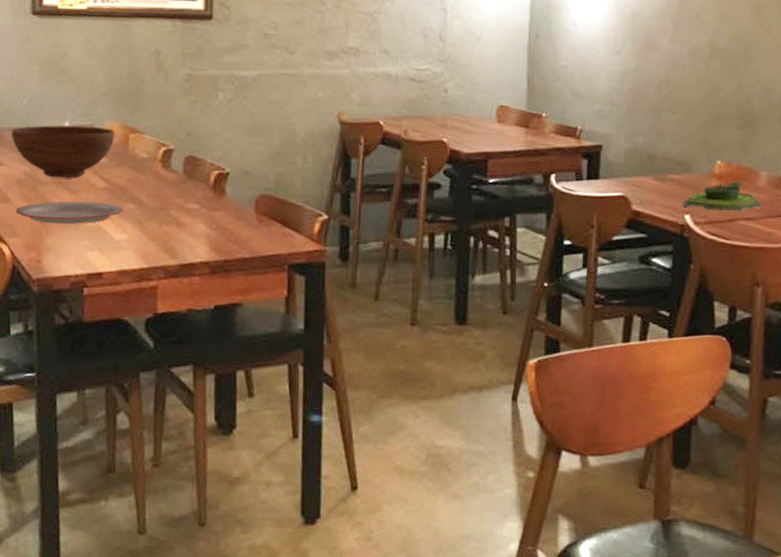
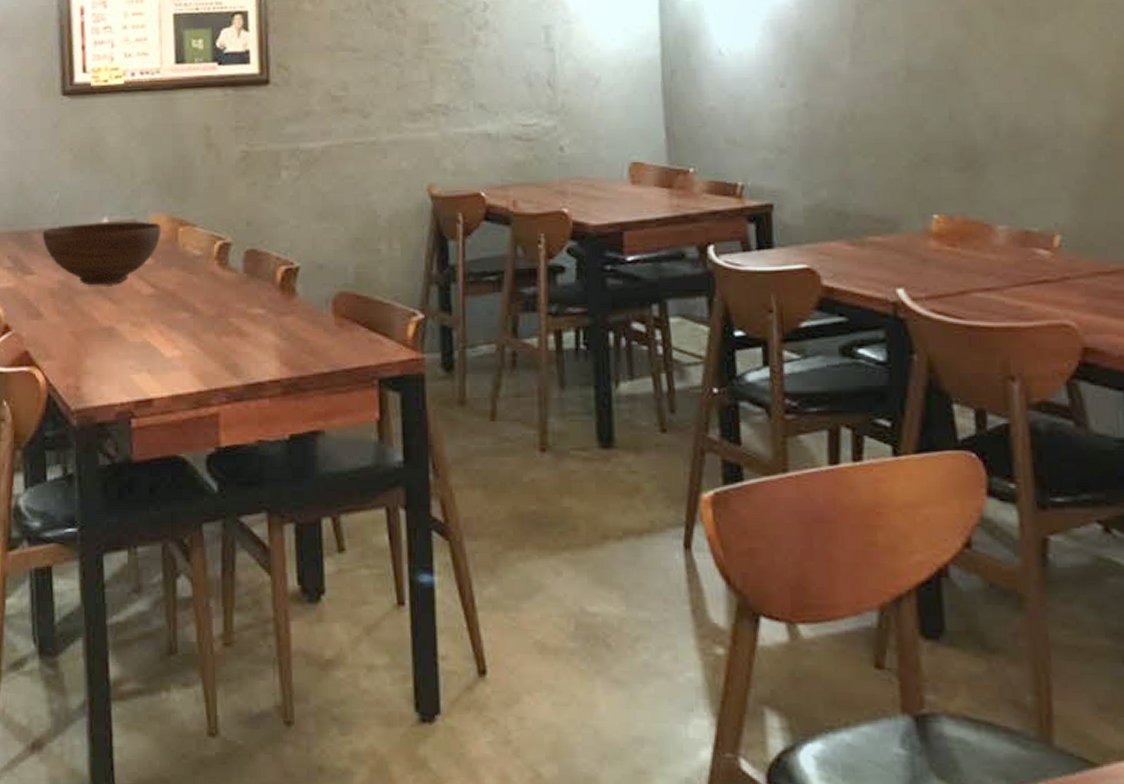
plate: present [15,201,124,225] -> none [49,312,176,342]
plant pot: present [682,180,762,212] -> none [890,240,1004,282]

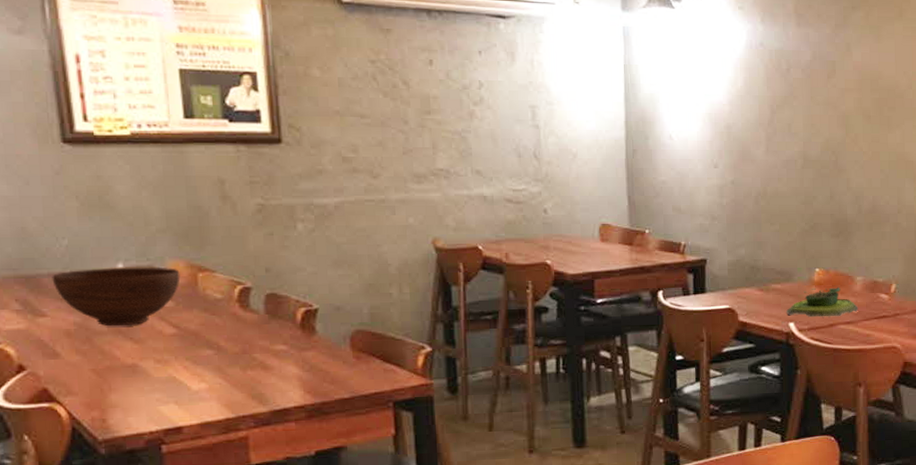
plant pot: none [890,240,1004,282] -> present [785,287,859,318]

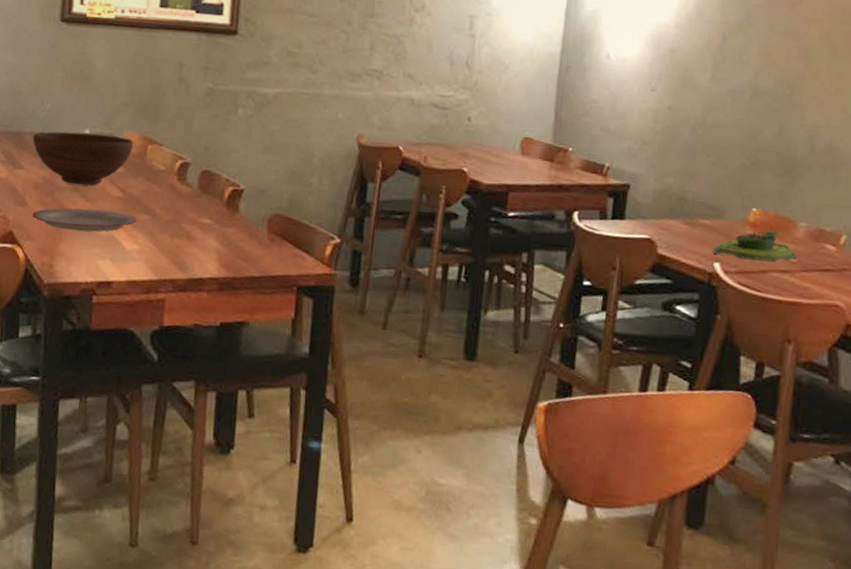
plate: none [68,350,200,378] -> present [32,208,138,232]

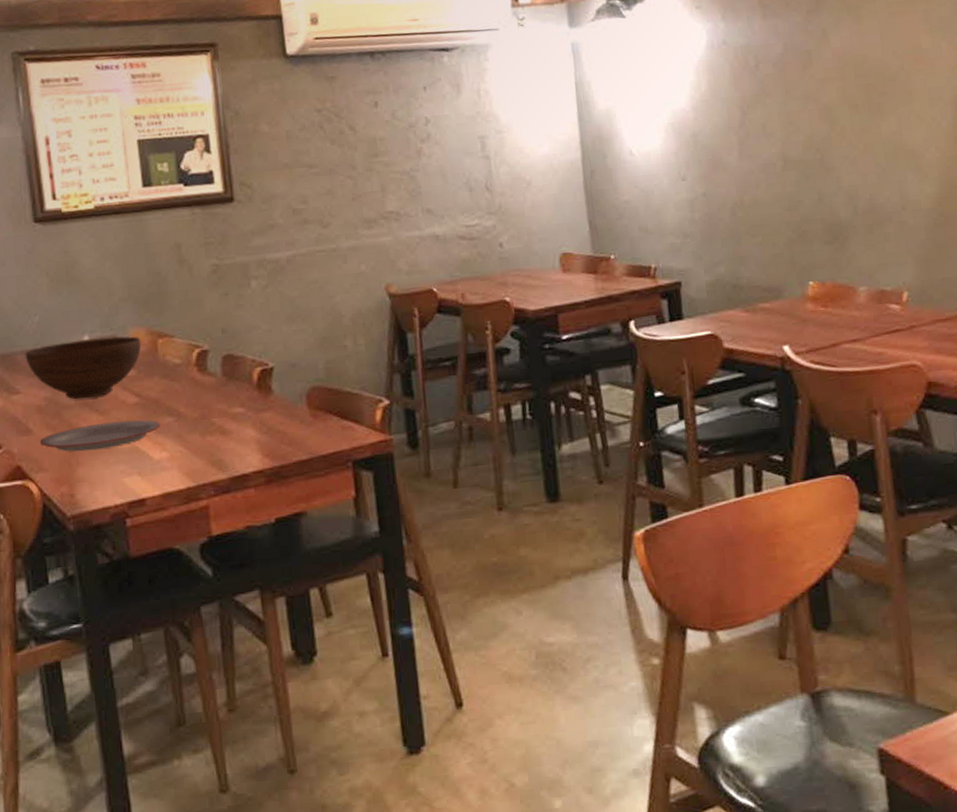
plant pot: present [711,228,798,264] -> none [778,300,865,338]

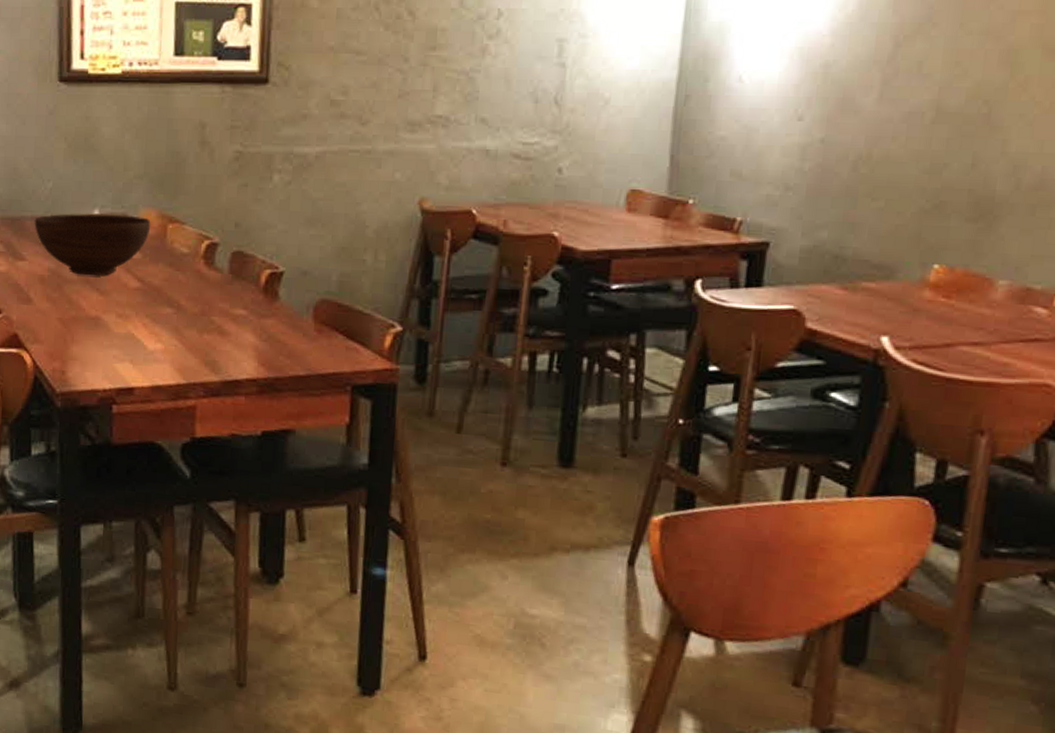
plate: present [39,419,161,452] -> none [38,303,160,331]

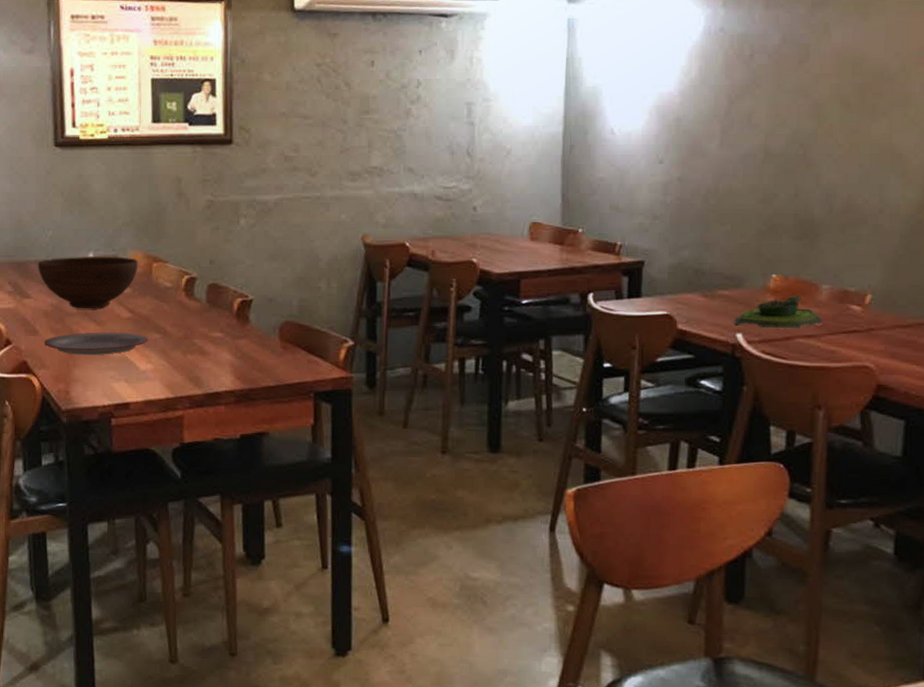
plate: none [38,303,160,331] -> present [44,332,149,356]
plant pot: none [878,291,996,334] -> present [733,295,823,329]

